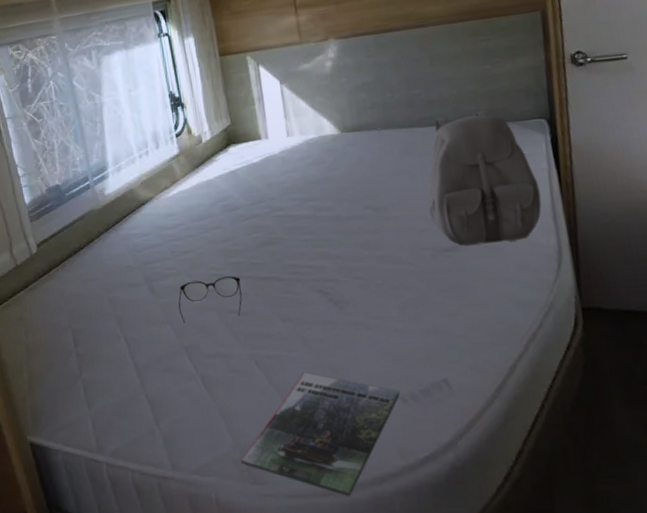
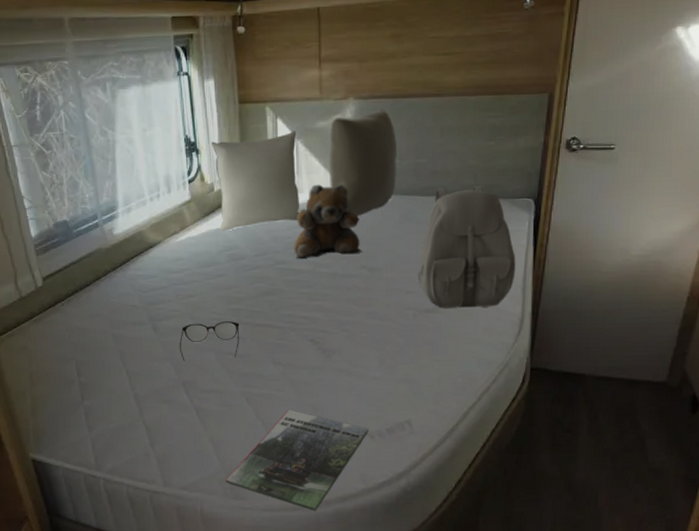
pillow: none [196,76,292,183] -> present [212,131,300,232]
teddy bear: none [289,124,364,204] -> present [294,184,362,259]
pillow: none [314,45,391,155] -> present [328,108,398,217]

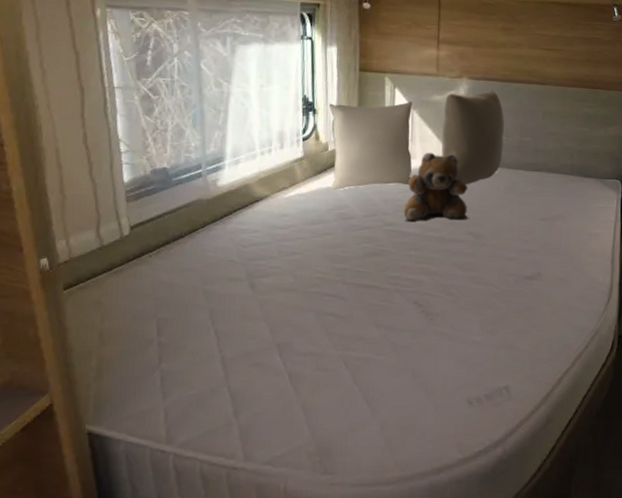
spectacles: present [179,321,240,361] -> none [276,281,344,321]
magazine: present [225,409,368,511] -> none [314,374,467,485]
backpack: present [418,186,516,308] -> none [519,165,606,276]

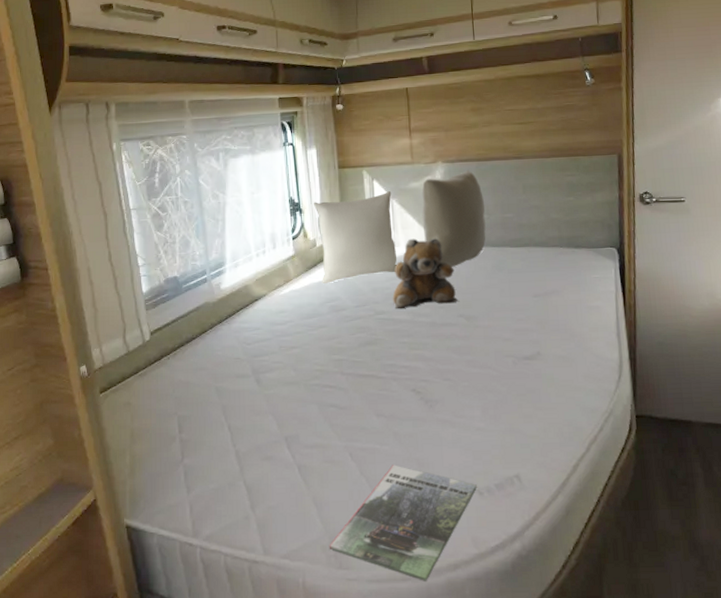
magazine: none [314,374,467,485] -> present [329,465,477,581]

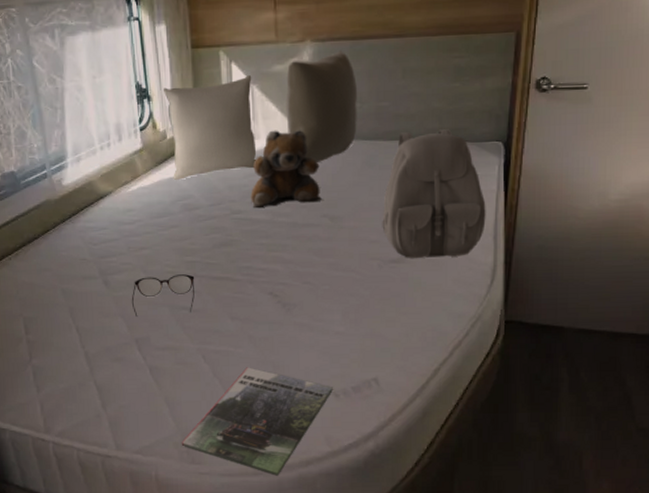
spectacles: none [281,372,342,414] -> present [131,274,195,317]
backpack: none [513,237,609,355] -> present [382,129,486,258]

